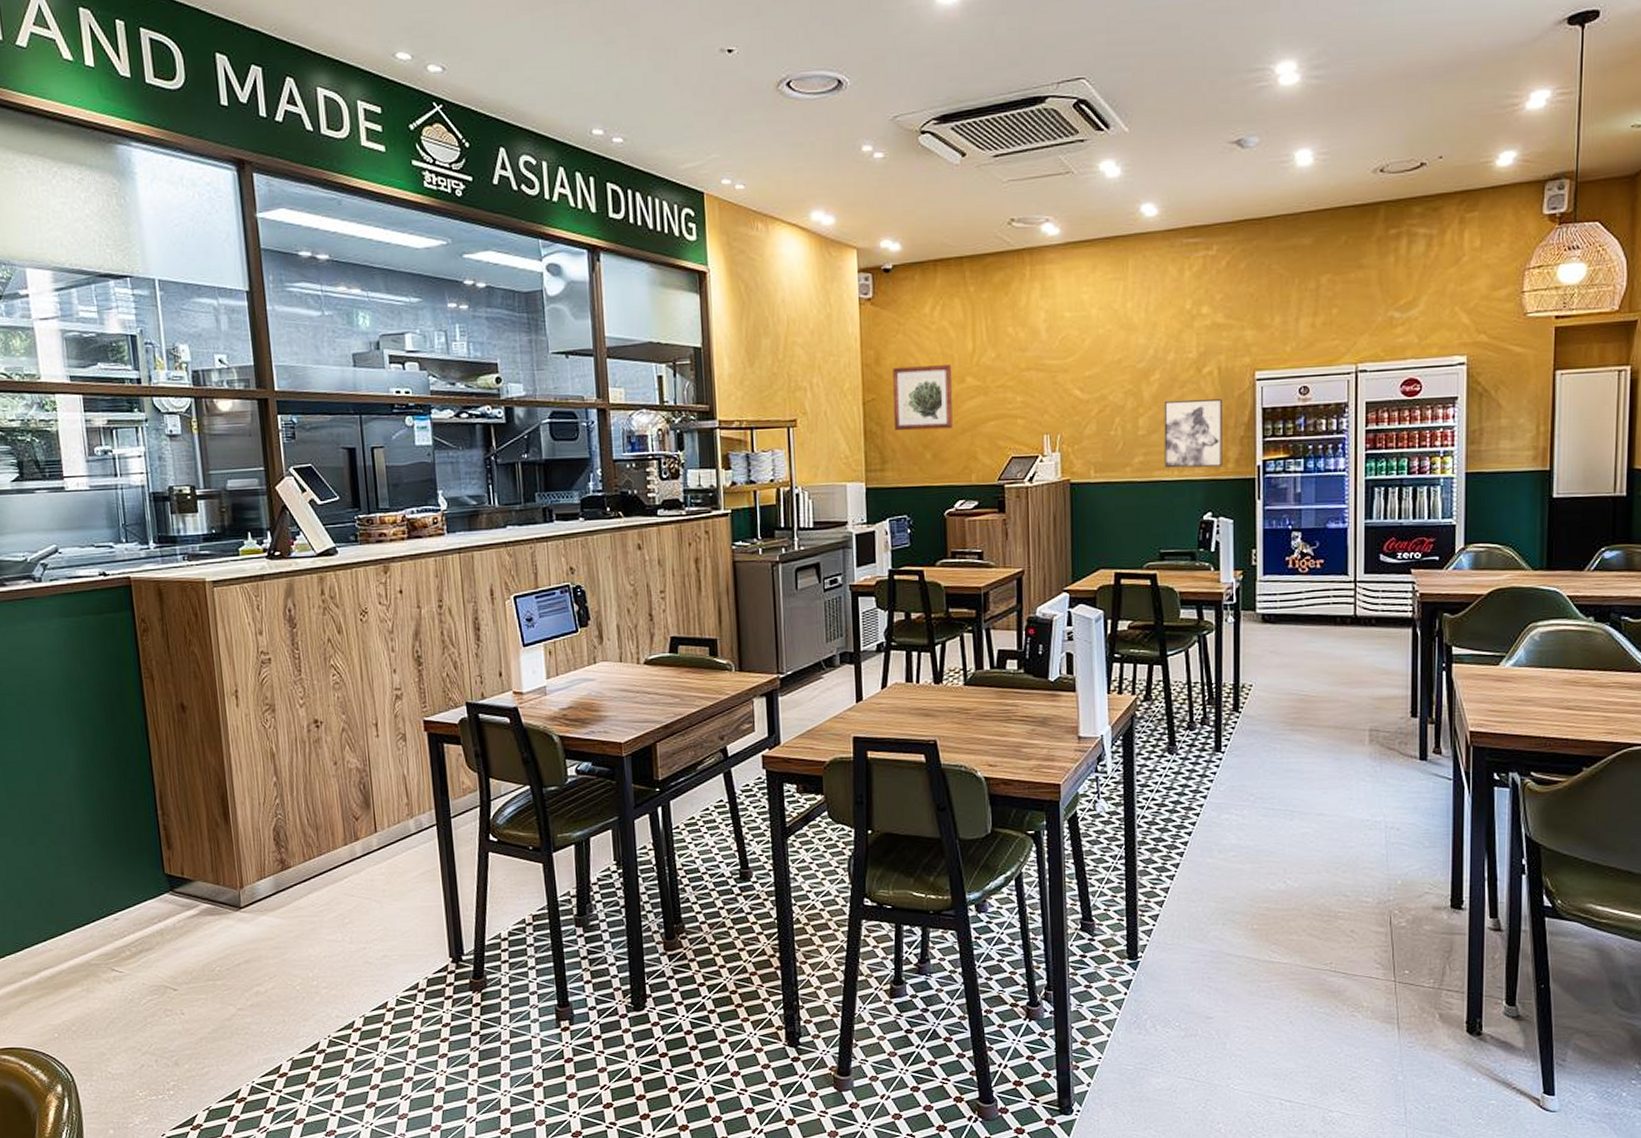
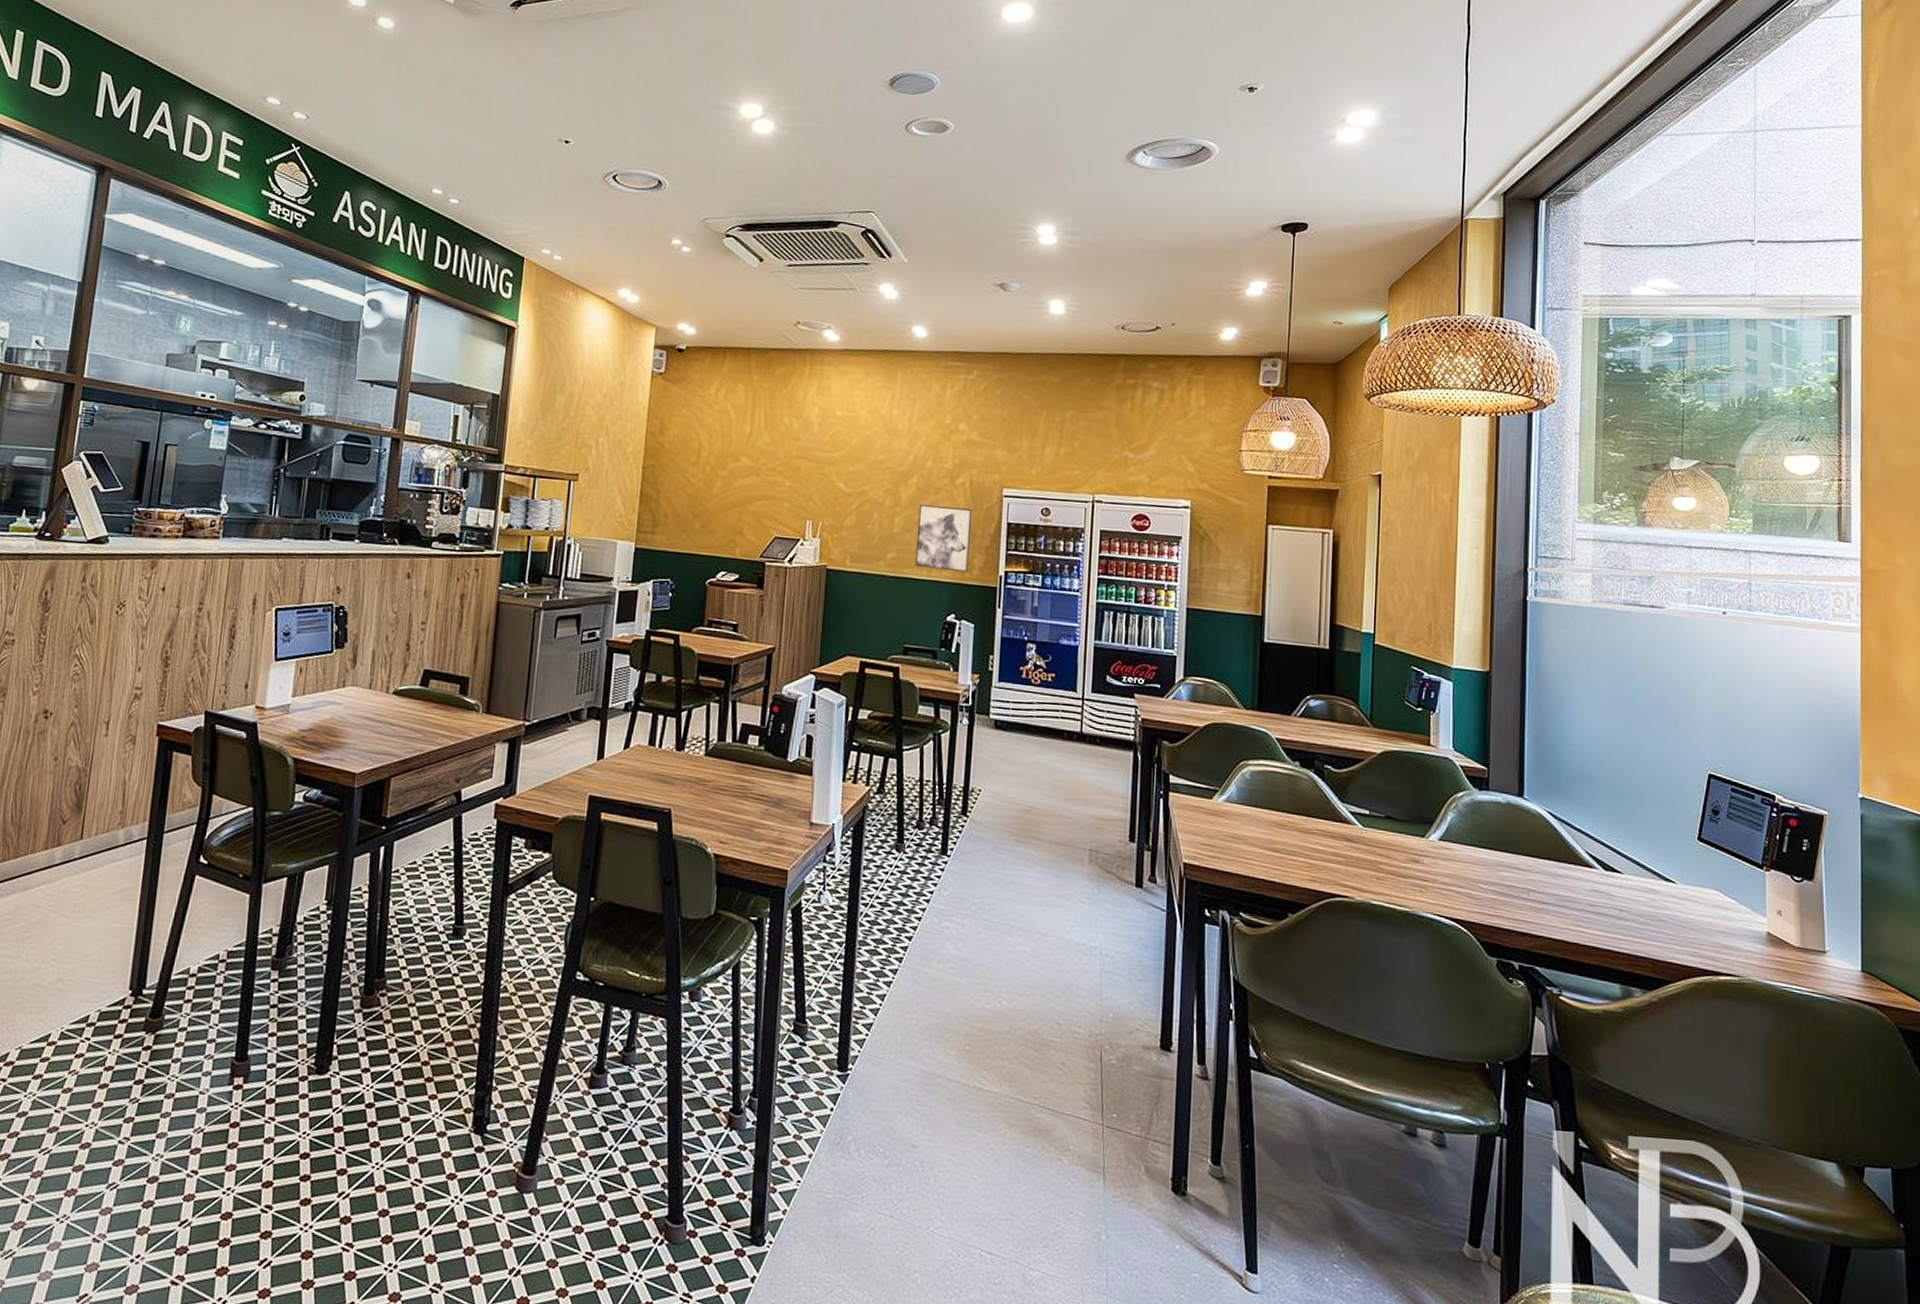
wall art: present [893,365,953,431] -> none [668,439,730,503]

